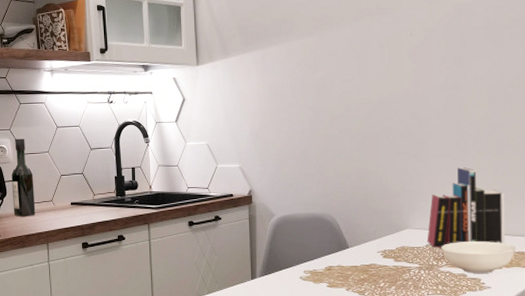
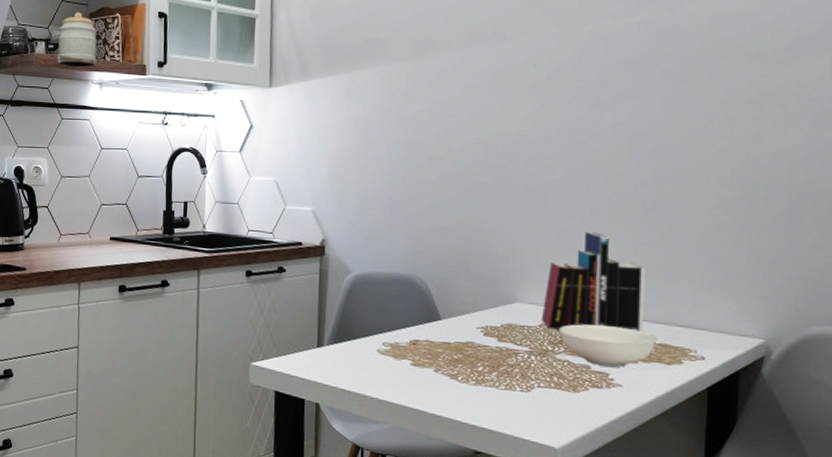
jar: none [10,9,47,58] -> present [57,12,98,68]
bottle: present [11,138,36,217] -> none [44,158,70,250]

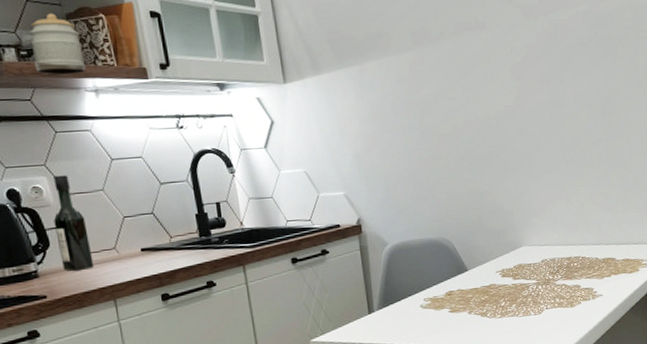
bottle: none [44,158,70,250] -> present [53,175,94,271]
book: present [541,232,645,332] -> none [542,182,612,263]
bowl: present [559,324,658,367] -> none [555,251,622,284]

